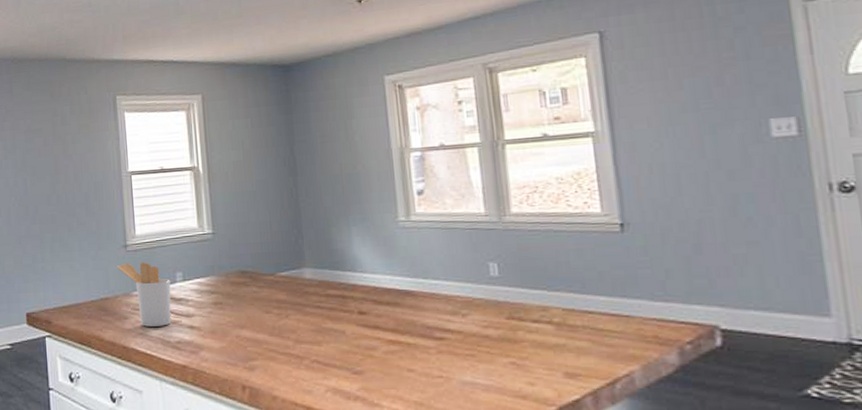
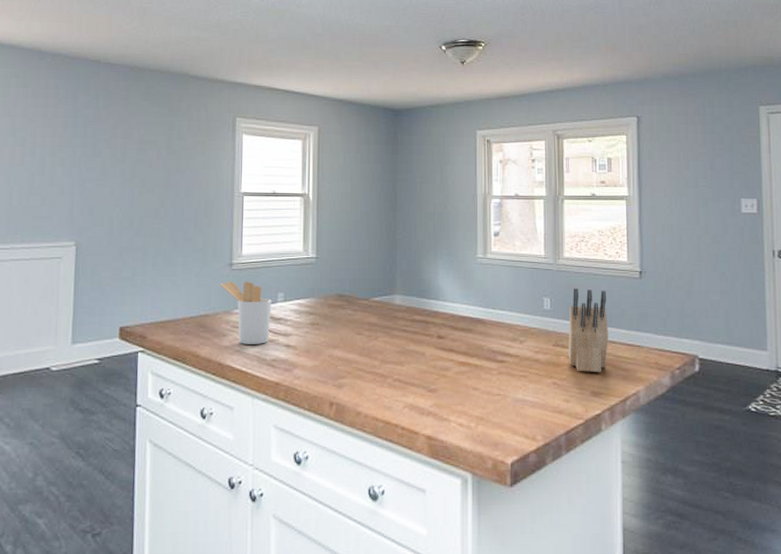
knife block: none [524,249,583,349] -> present [568,288,609,372]

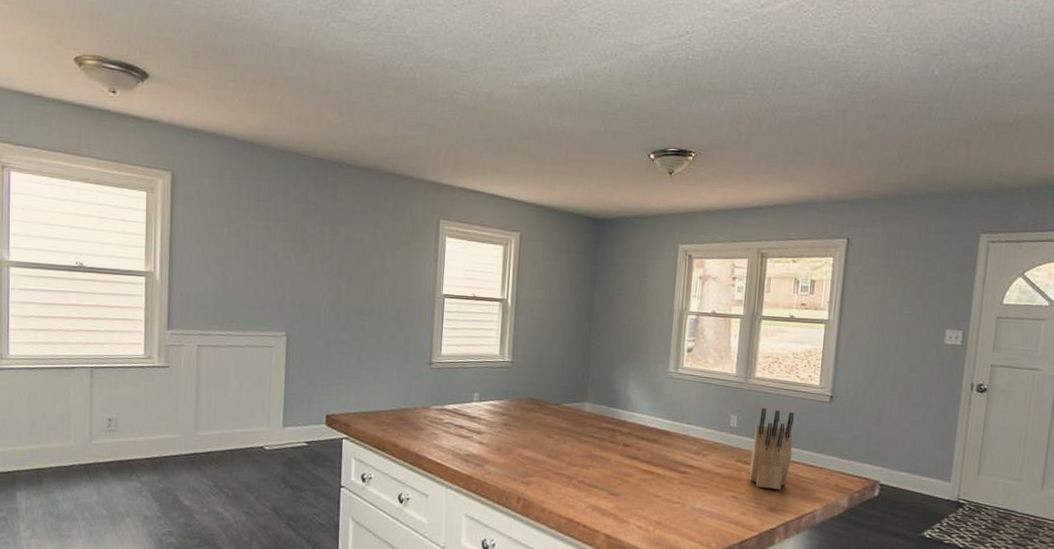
utensil holder: present [220,281,272,344] -> none [420,379,467,440]

